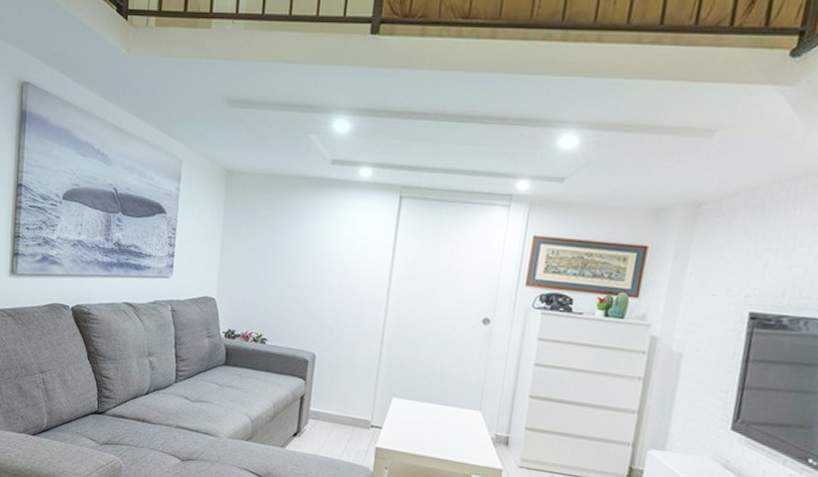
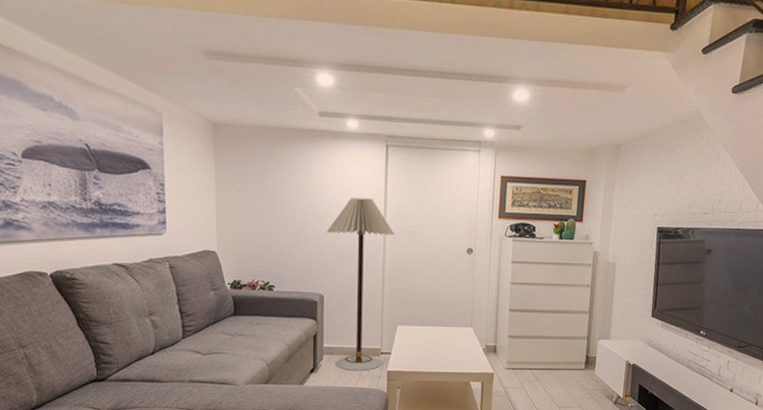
floor lamp: none [319,252,400,443] -> present [326,198,395,370]

